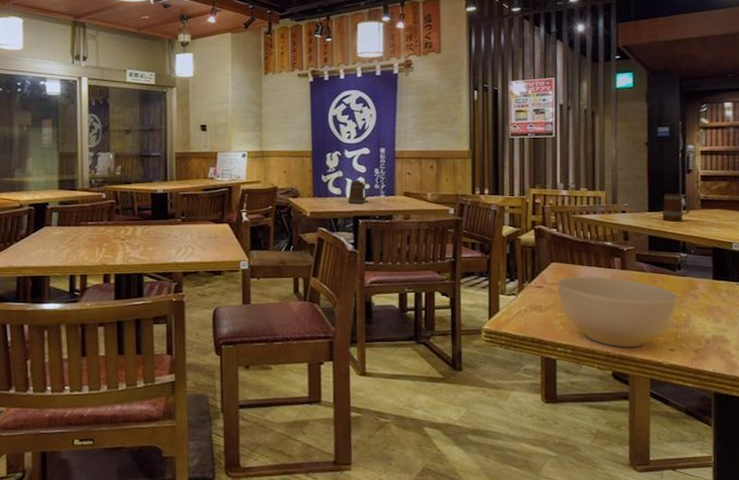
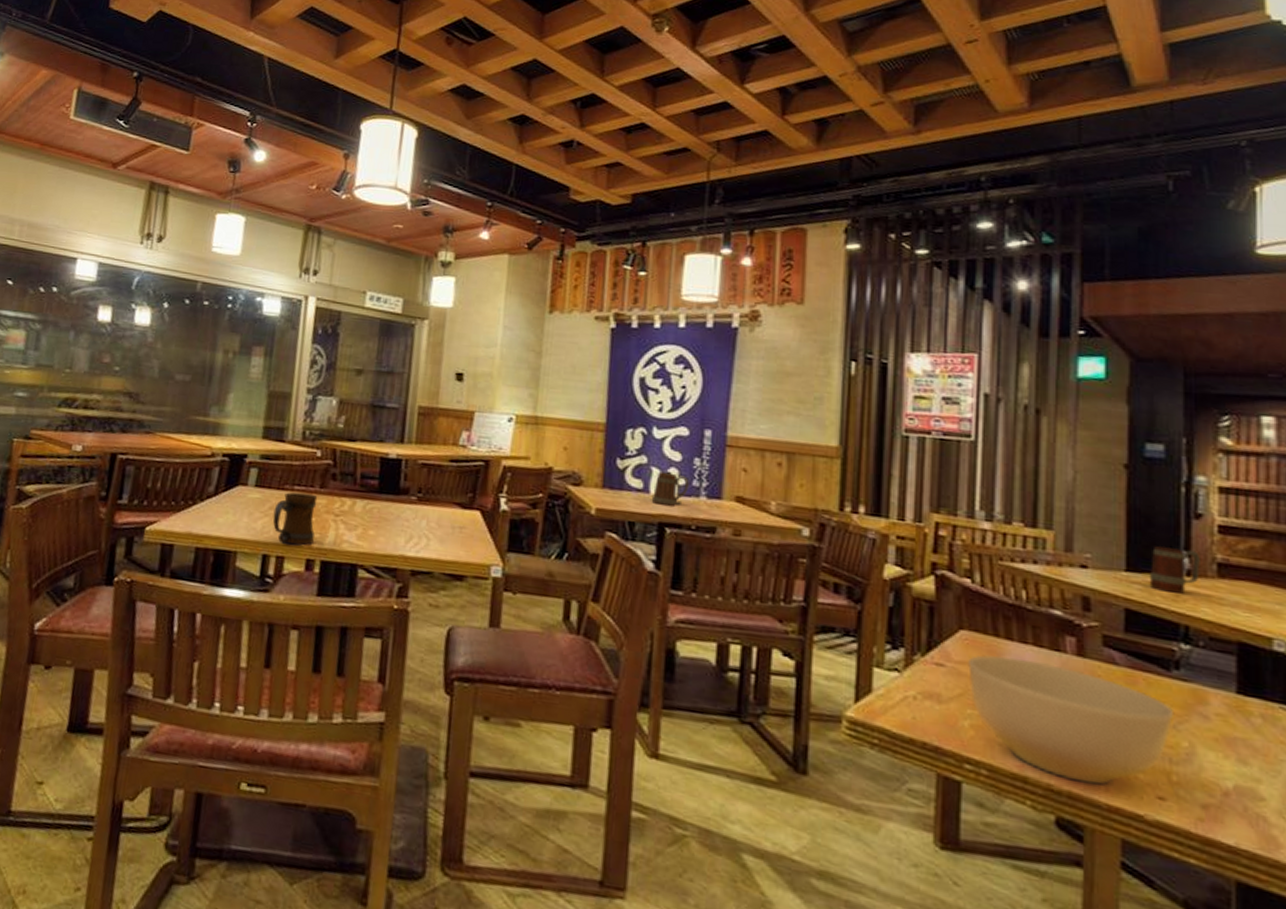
beer mug: none [74,226,108,265] -> present [272,492,318,545]

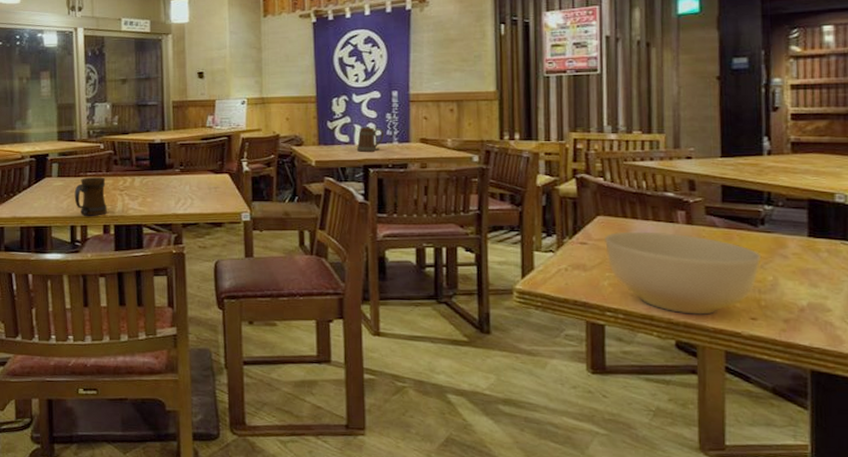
beer mug: present [1149,546,1200,594] -> none [739,135,778,169]

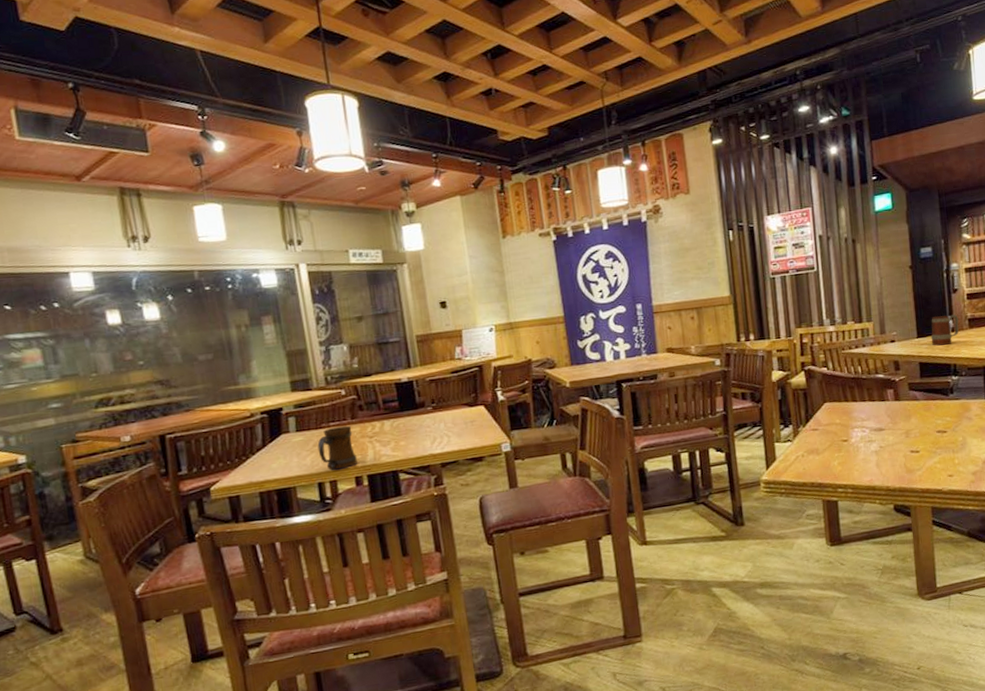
beer mug: present [357,127,384,153] -> none [608,342,633,369]
bowl: present [605,231,762,315] -> none [832,410,953,481]
beer mug: none [739,135,778,169] -> present [930,314,959,346]

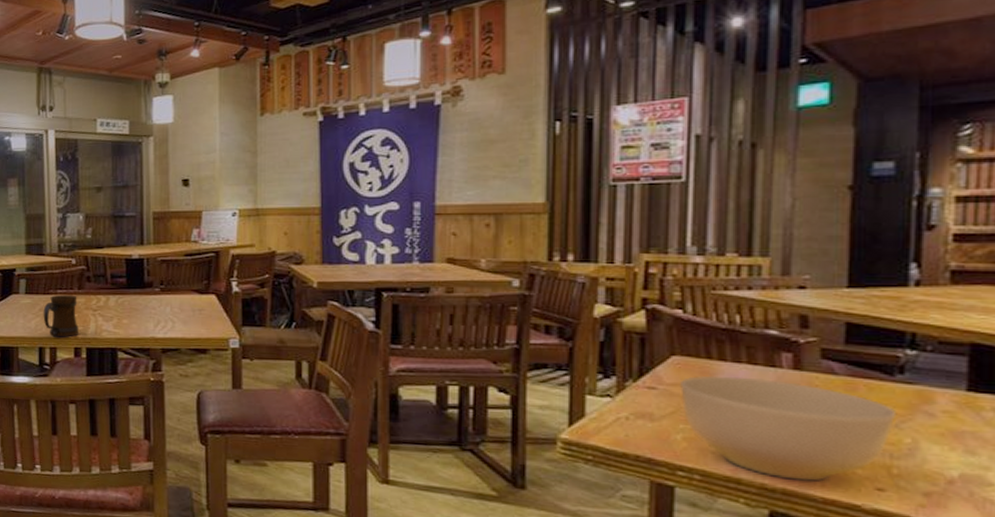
bowl: none [832,410,953,481] -> present [680,375,897,481]
beer mug: present [930,314,959,346] -> none [873,261,931,303]

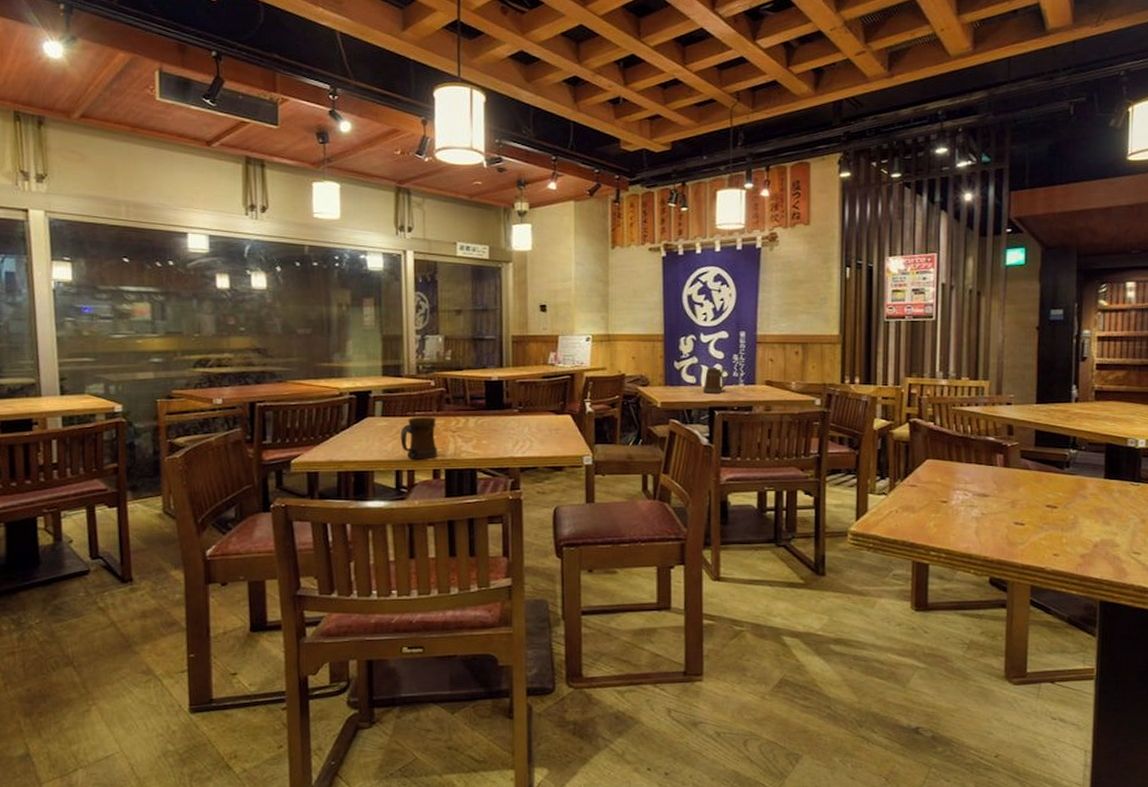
beer mug: none [369,244,402,274] -> present [704,368,730,395]
bowl: present [680,375,897,481] -> none [932,474,1065,552]

